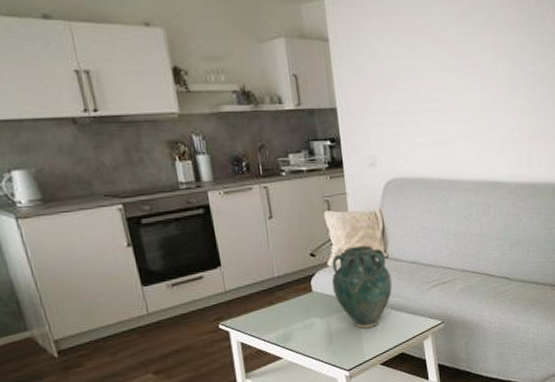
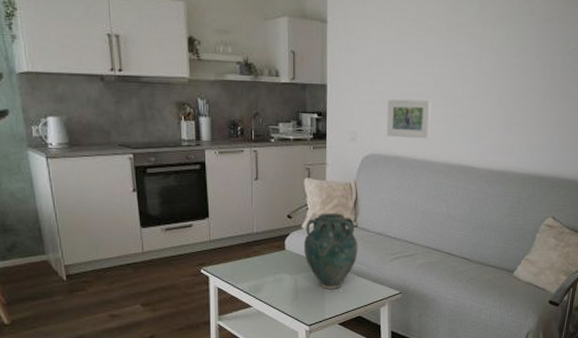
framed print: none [404,114,454,158] -> present [386,98,431,139]

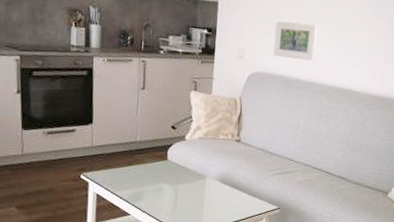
vase: present [303,213,358,290] -> none [185,126,240,202]

